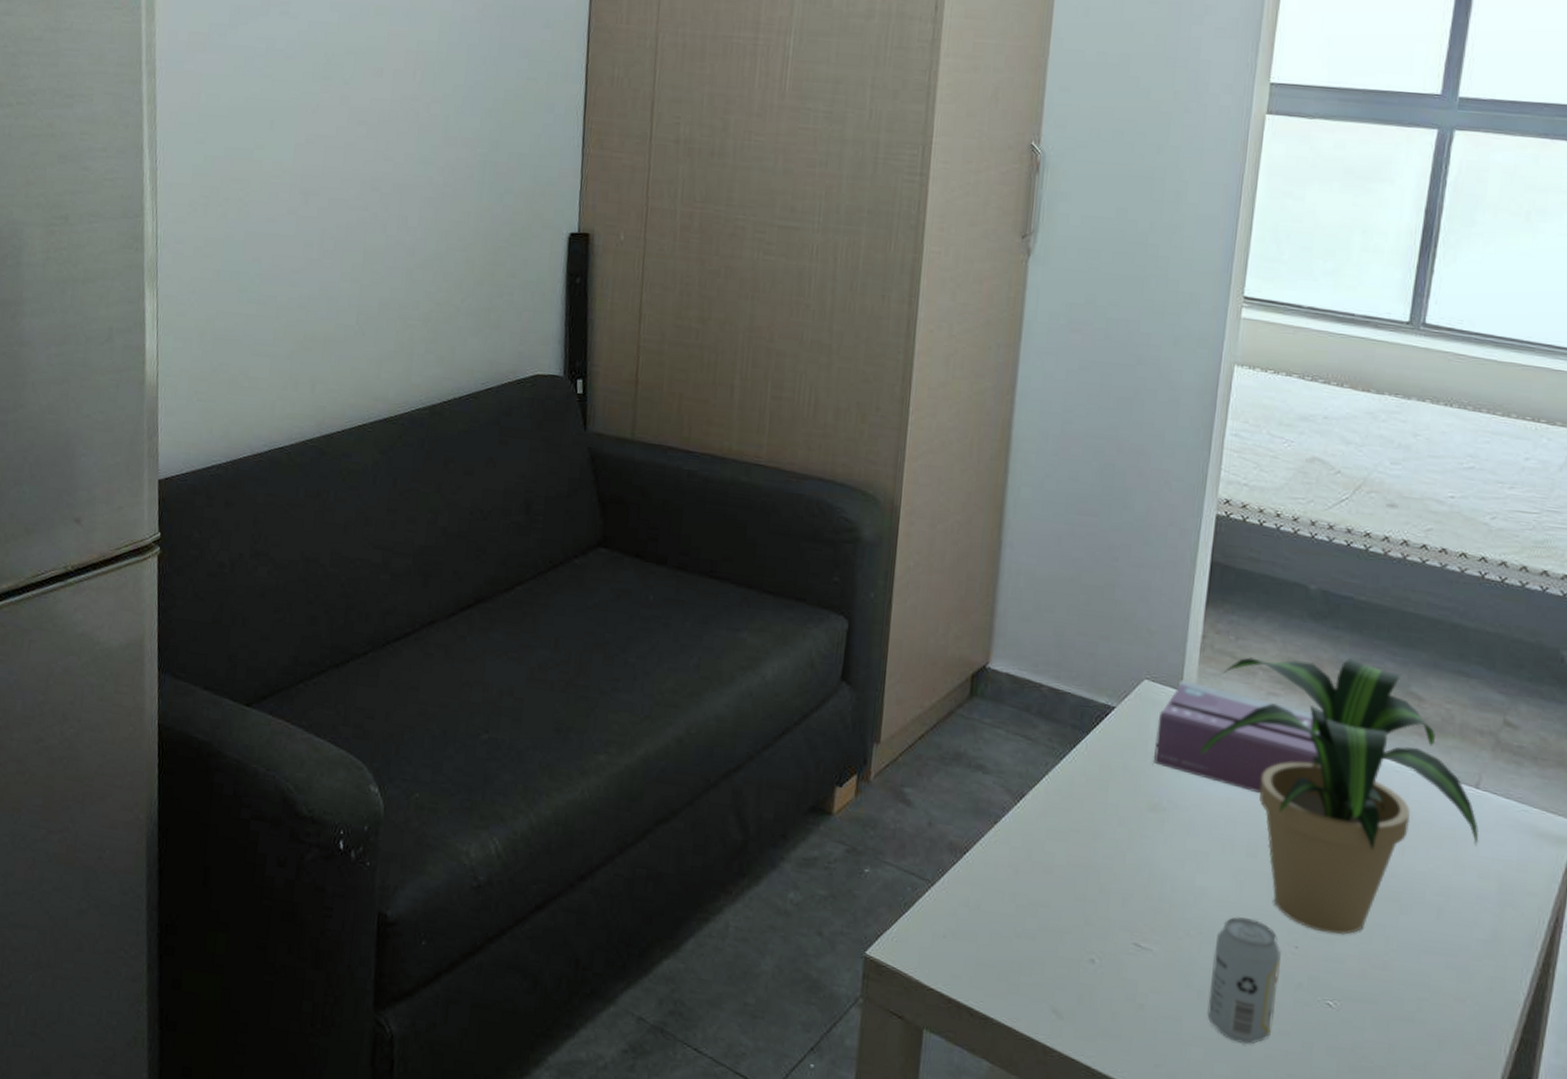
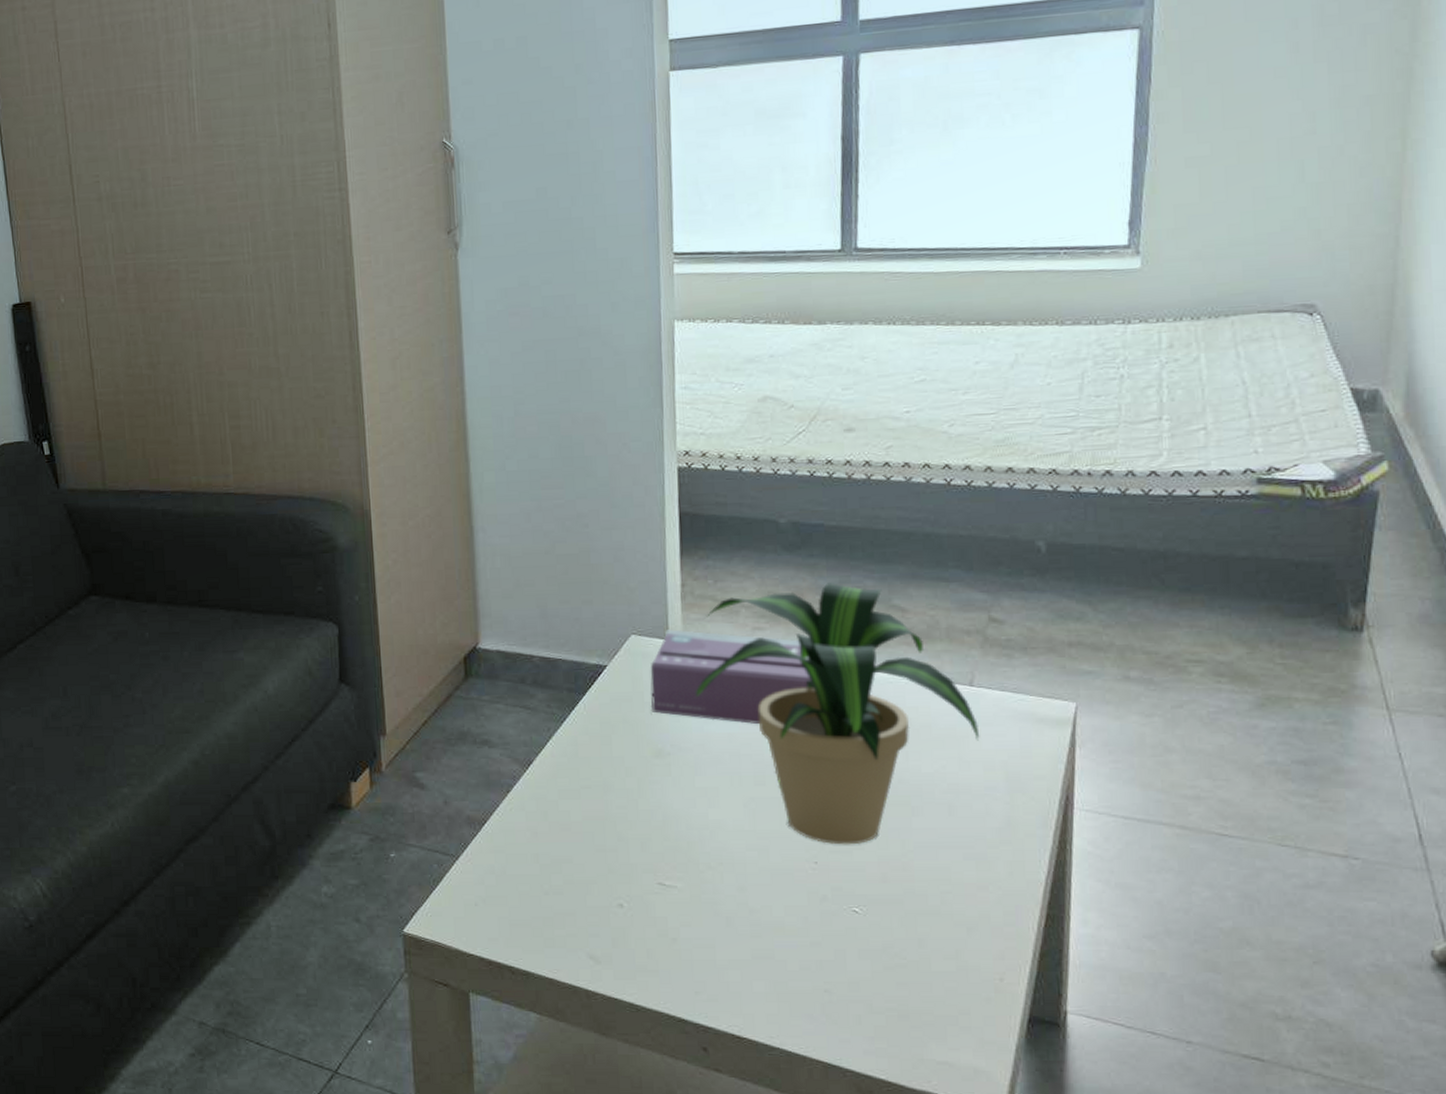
beverage can: present [1207,917,1282,1044] -> none [736,843,804,960]

